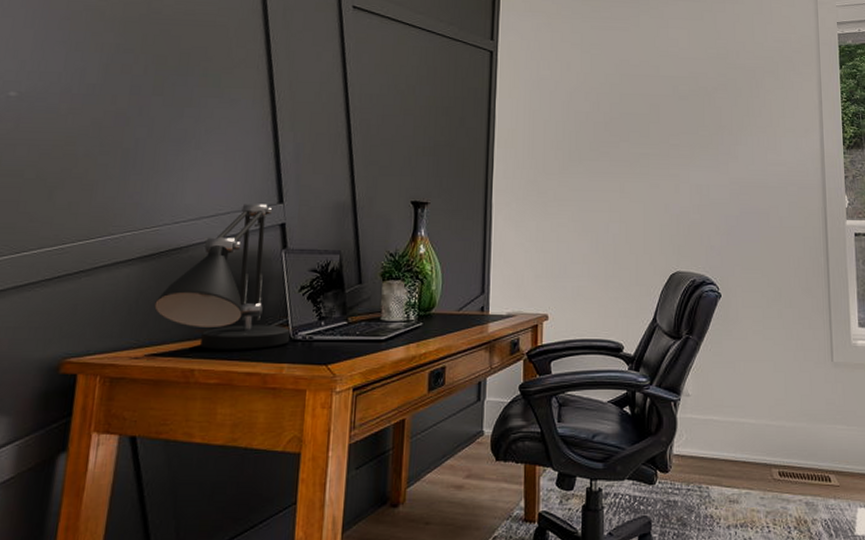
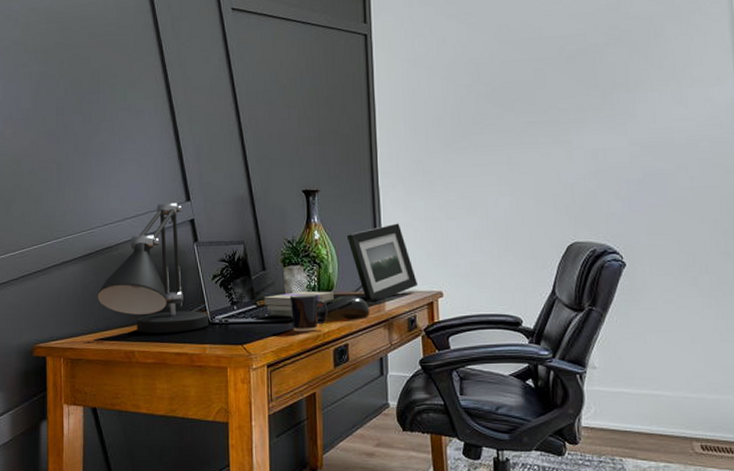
books: none [356,309,435,336] -> present [263,291,334,318]
mug: none [385,311,427,352] -> present [290,294,328,332]
computer mouse: none [414,314,472,341] -> present [316,295,370,321]
picture frame: none [454,242,523,326] -> present [346,223,418,305]

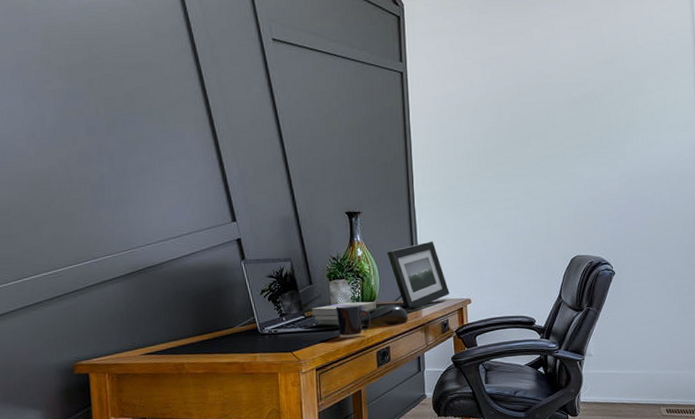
desk lamp: present [97,203,209,334] -> none [142,223,259,347]

